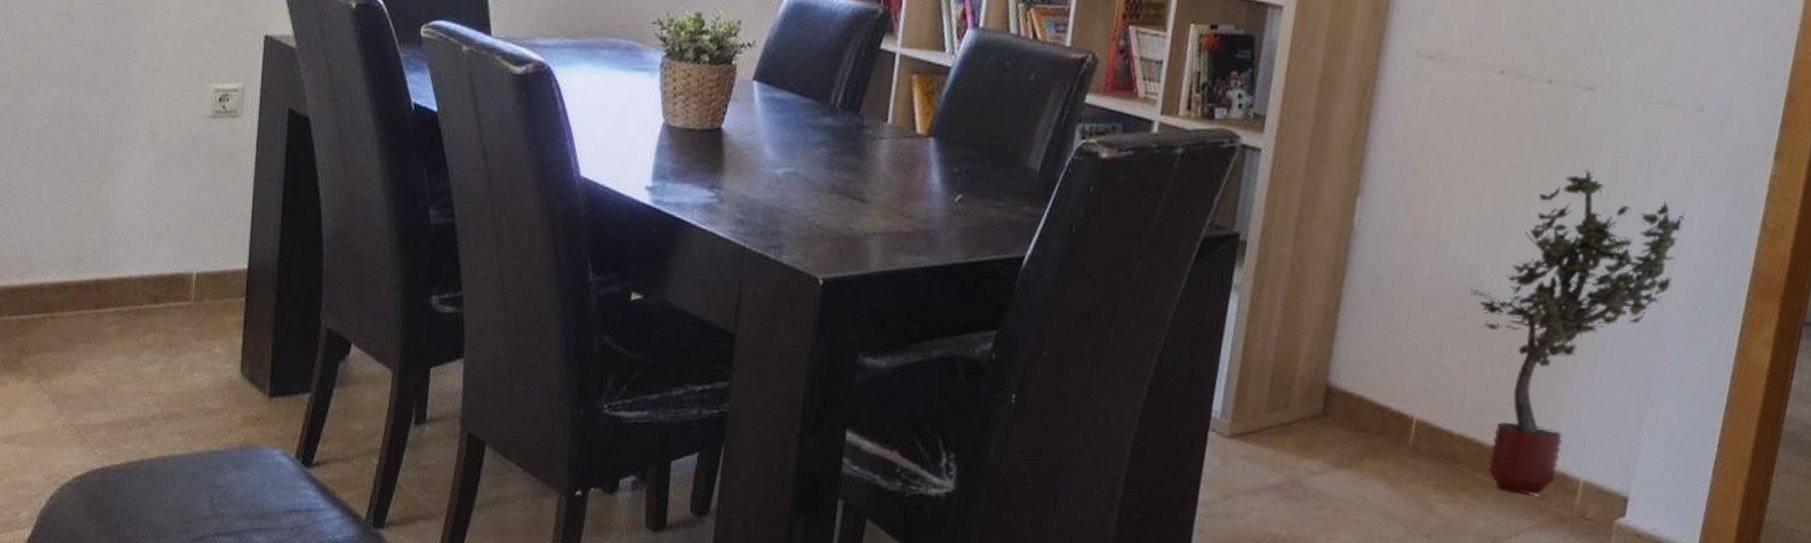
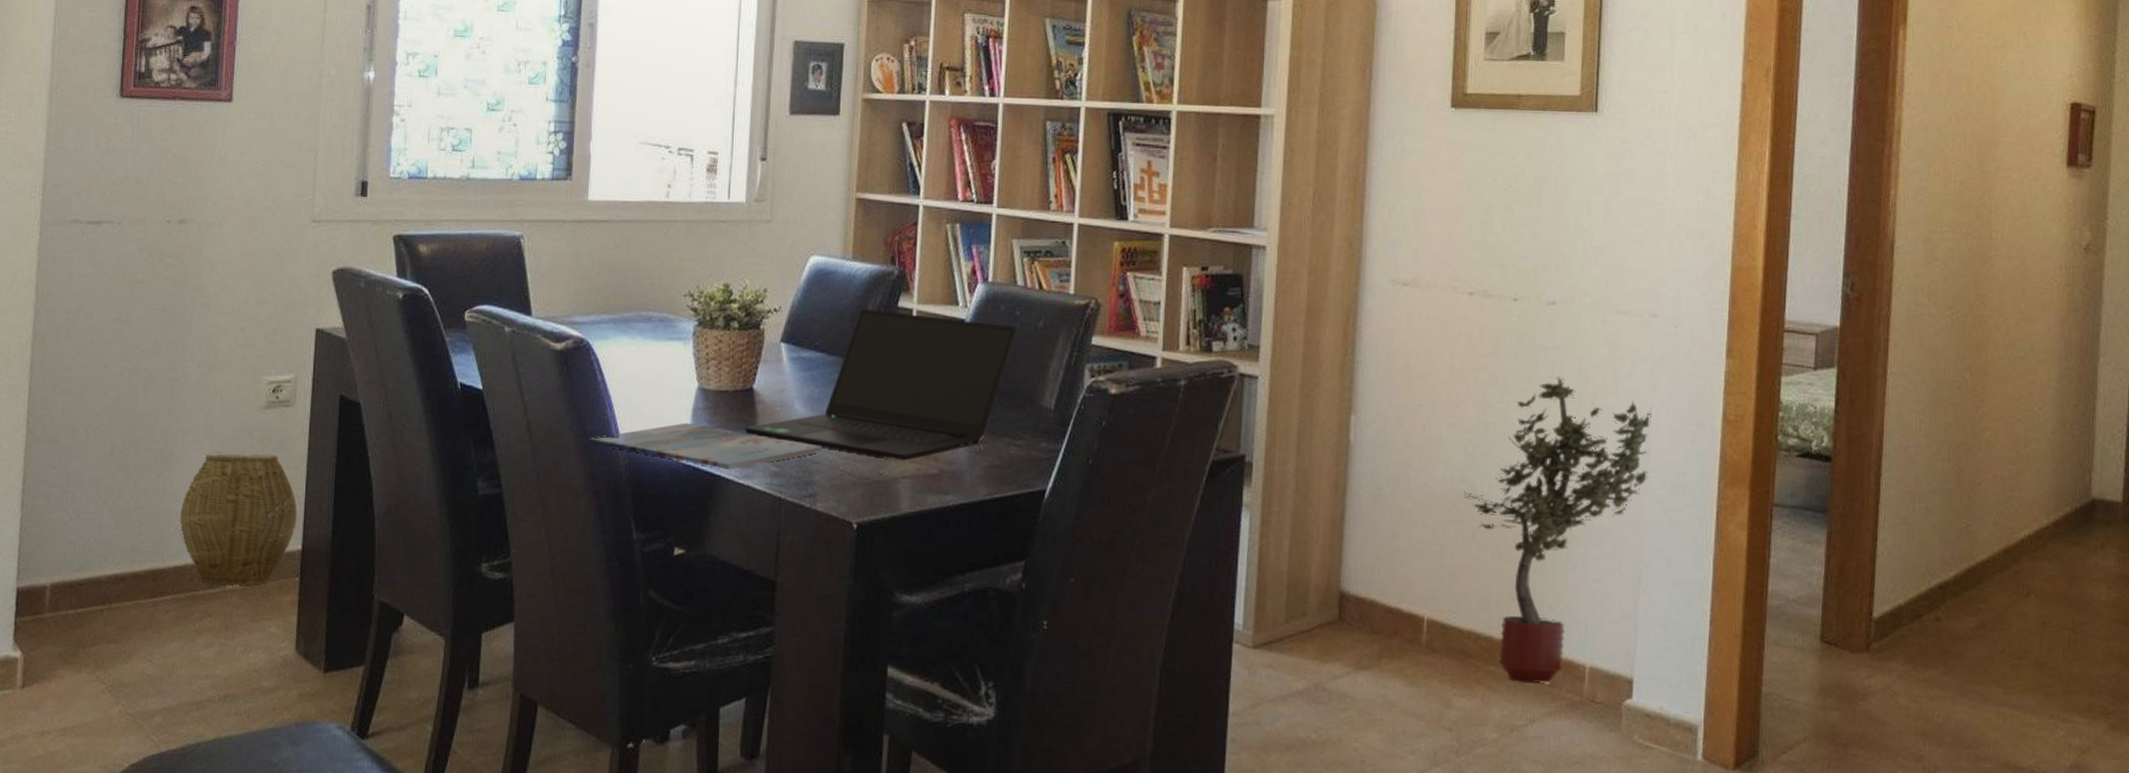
woven basket: none [122,160,244,303] -> present [178,452,297,586]
magazine: none [546,160,791,214] -> present [588,422,823,470]
laptop: none [710,48,1007,216] -> present [745,308,1018,461]

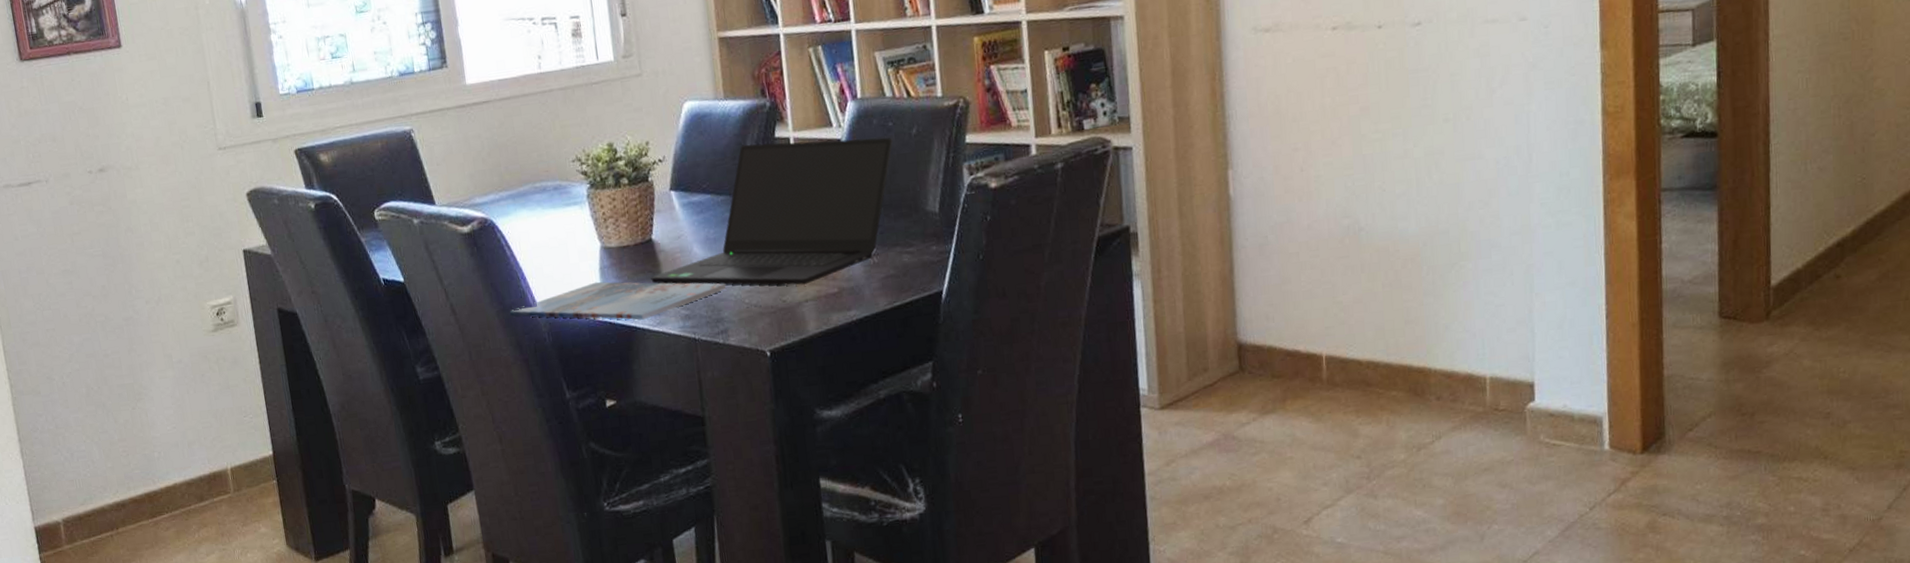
woven basket: present [178,452,297,586] -> none [159,372,264,499]
potted tree: present [1464,375,1652,683] -> none [1349,96,1531,402]

